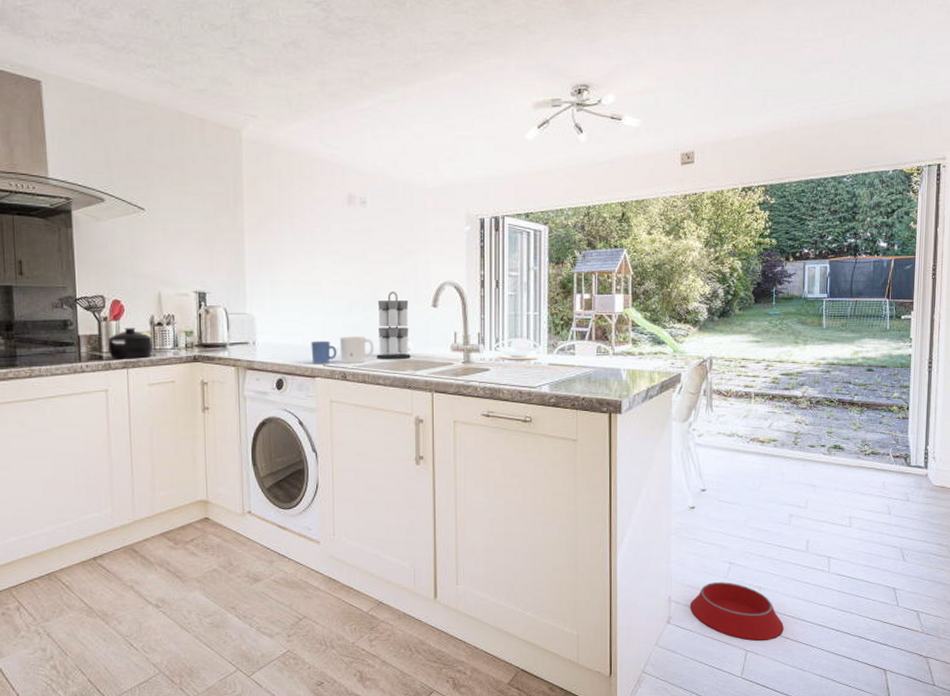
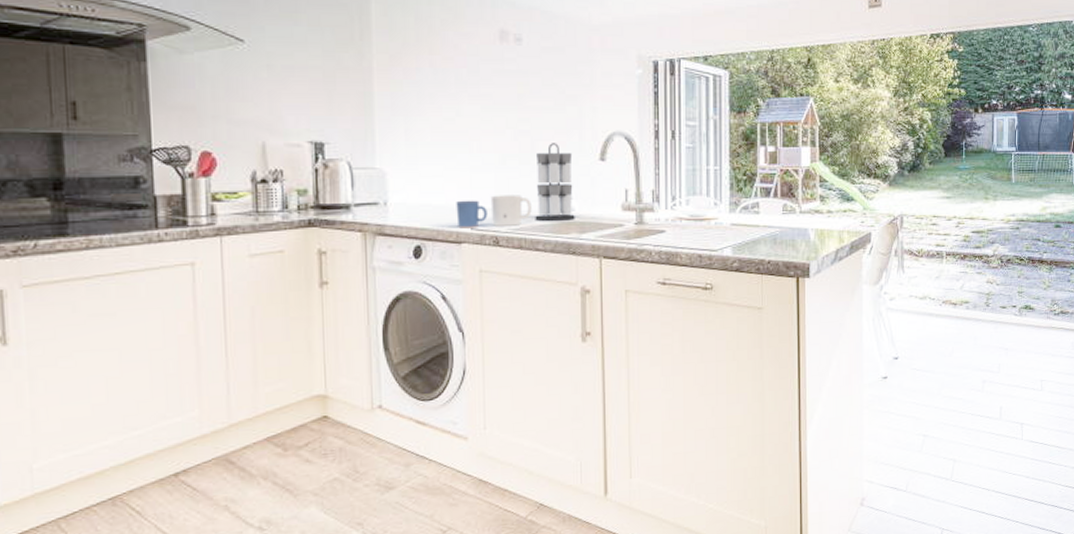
saucepan: present [108,328,153,359] -> none [195,186,255,225]
pet bowl: present [691,582,784,641] -> none [885,456,979,518]

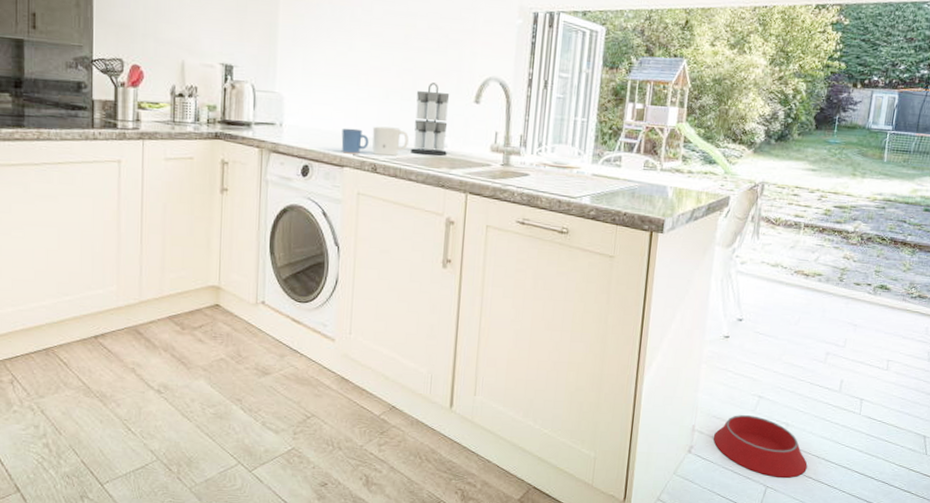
pet bowl: none [885,456,979,518] -> present [713,415,807,478]

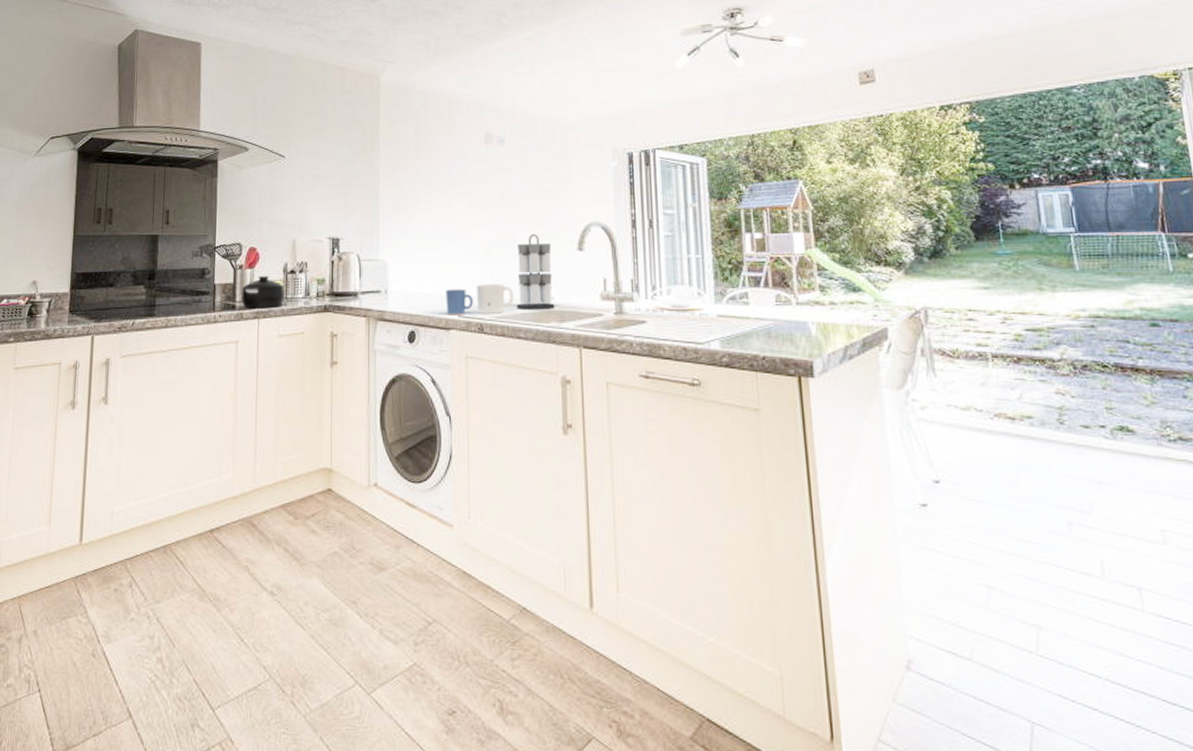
saucepan: none [124,96,172,131] -> present [242,276,285,309]
pet bowl: present [713,415,807,478] -> none [938,614,1086,709]

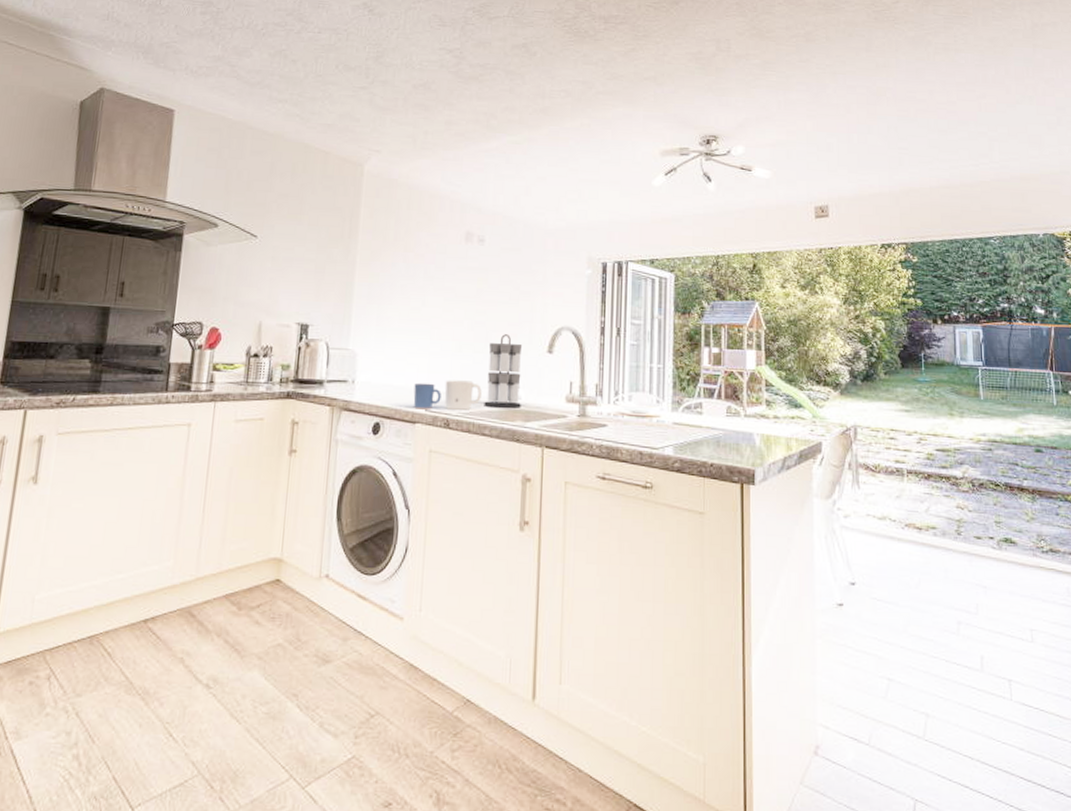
saucepan: present [242,276,285,309] -> none [198,358,246,392]

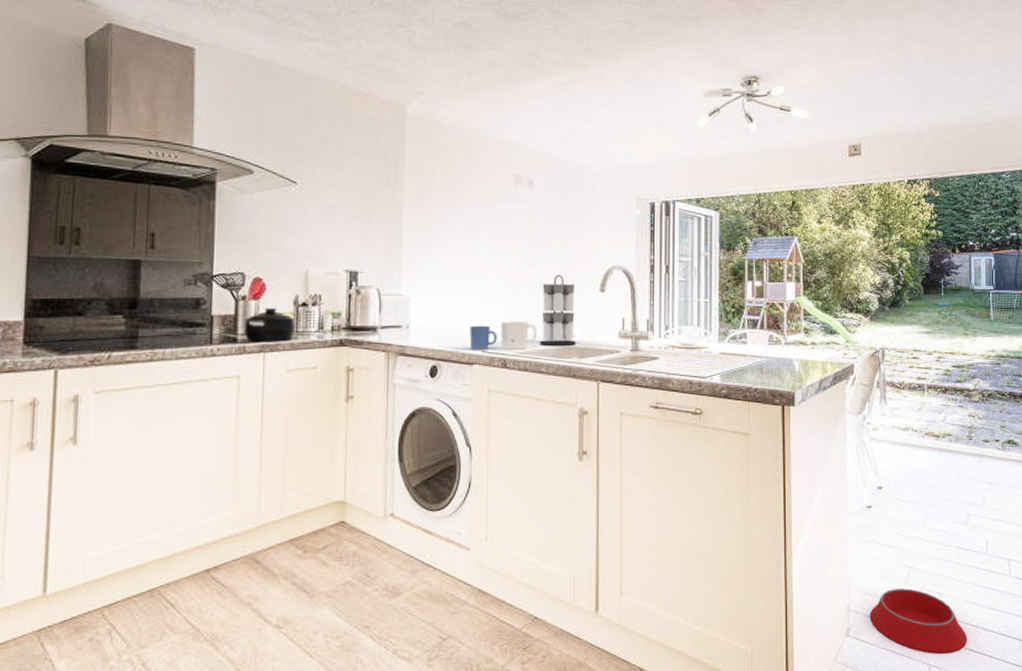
saucepan: none [198,358,246,392] -> present [244,308,295,342]
pet bowl: none [842,703,960,787] -> present [870,588,967,654]

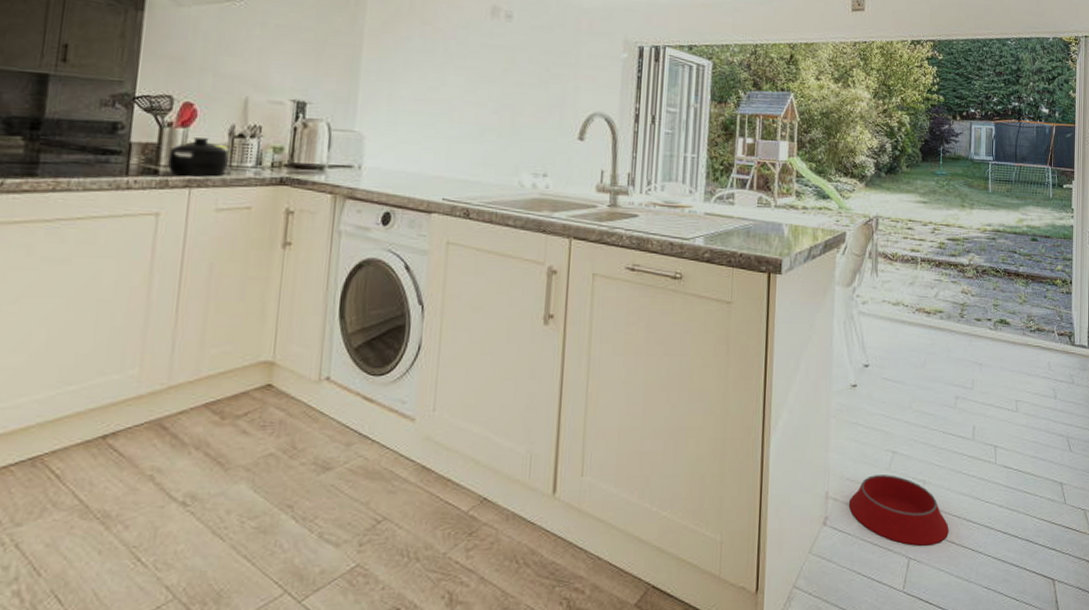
mug: present [469,325,497,351] -> none [429,169,461,199]
mug: present [500,321,537,350] -> none [464,166,506,199]
spice rack: present [539,275,576,347] -> none [508,119,552,199]

